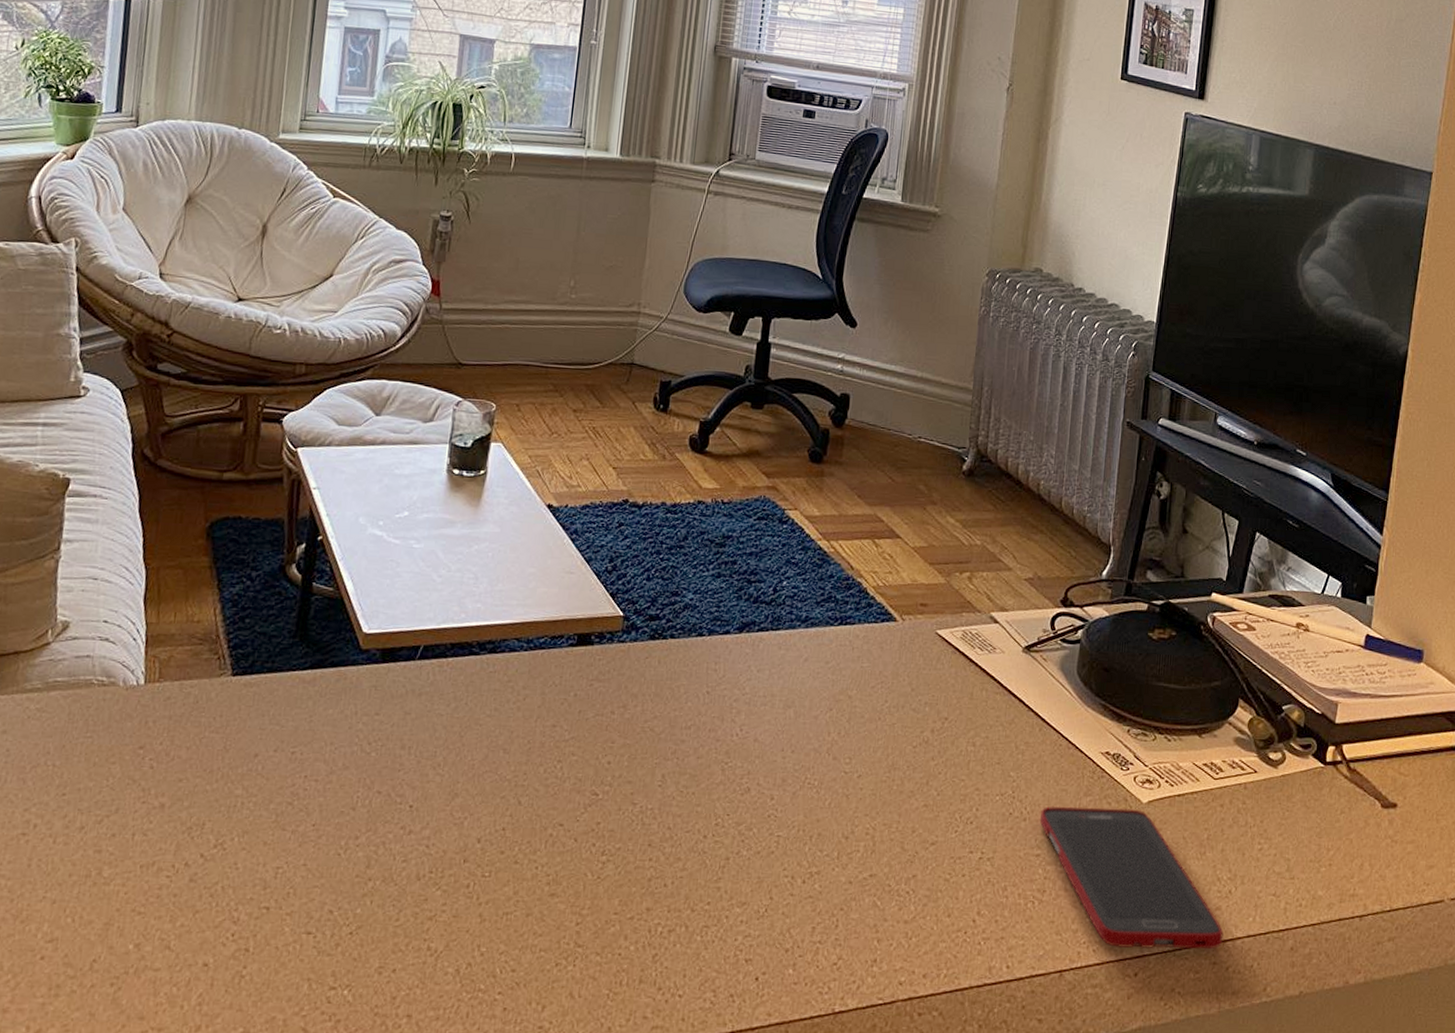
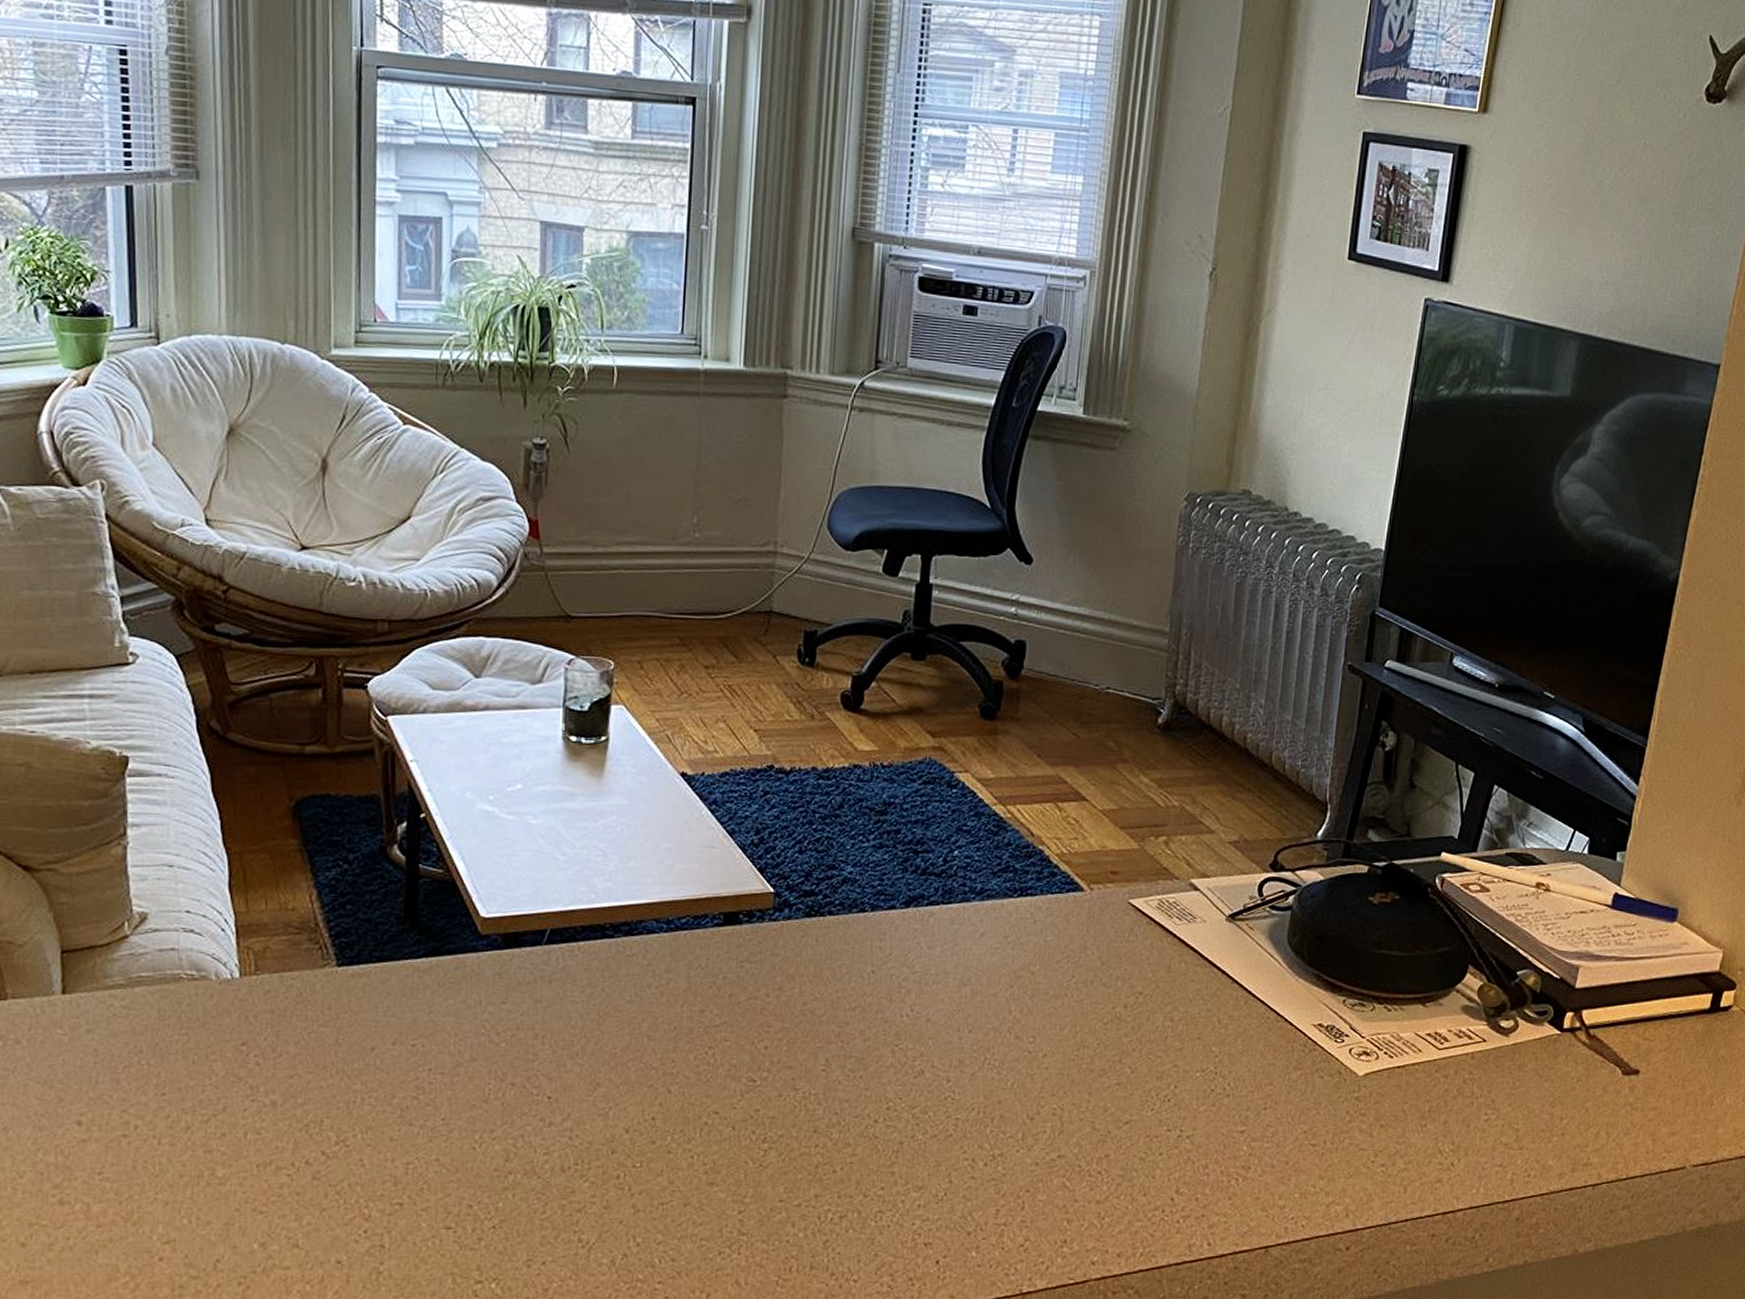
cell phone: present [1039,805,1224,950] -> none [1244,1081,1444,1223]

